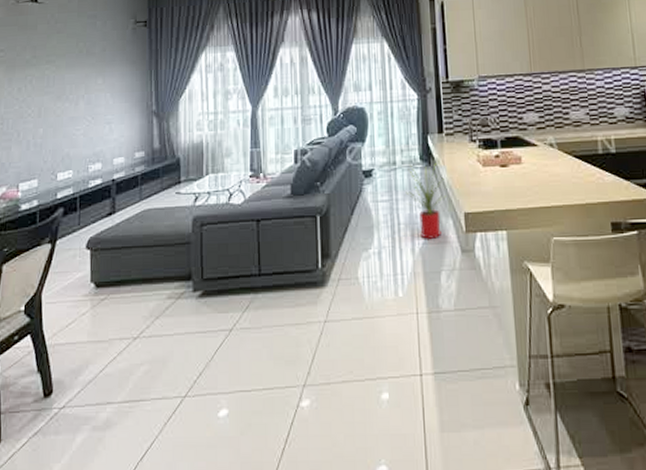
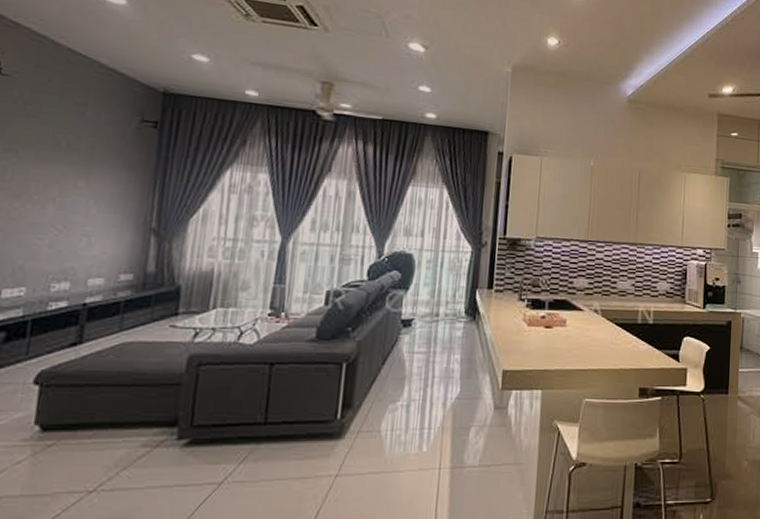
house plant: present [406,163,447,239] -> none [444,317,487,394]

